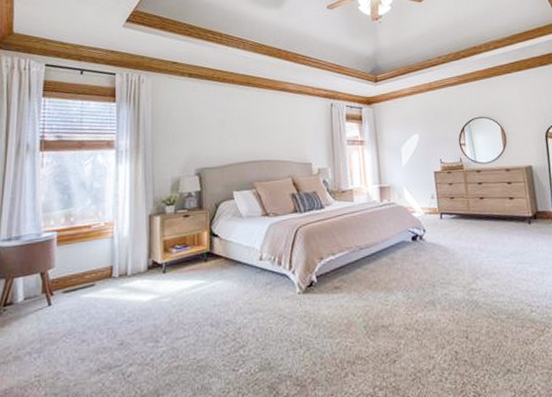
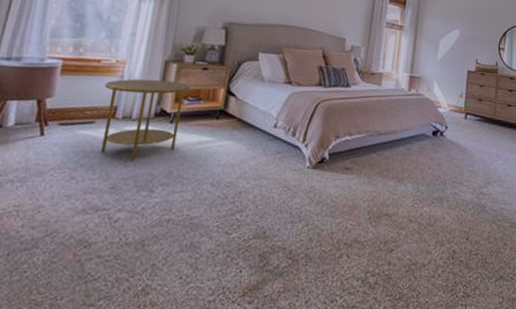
side table: none [98,232,176,316] -> present [100,79,191,161]

